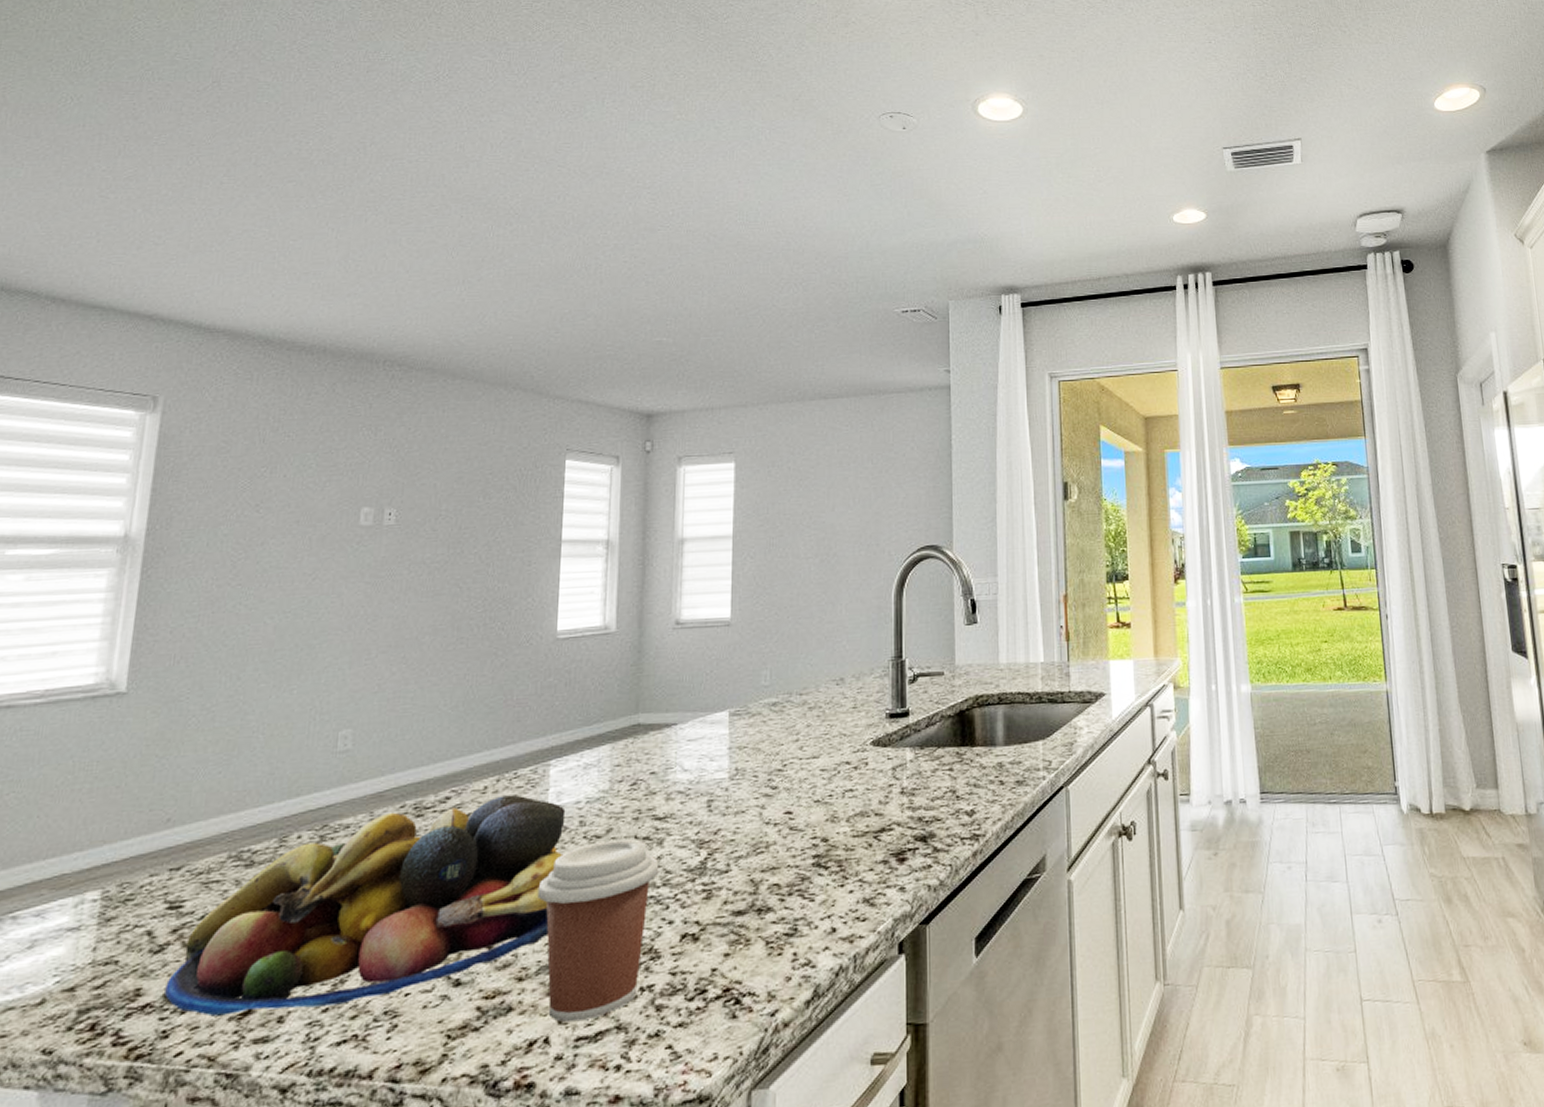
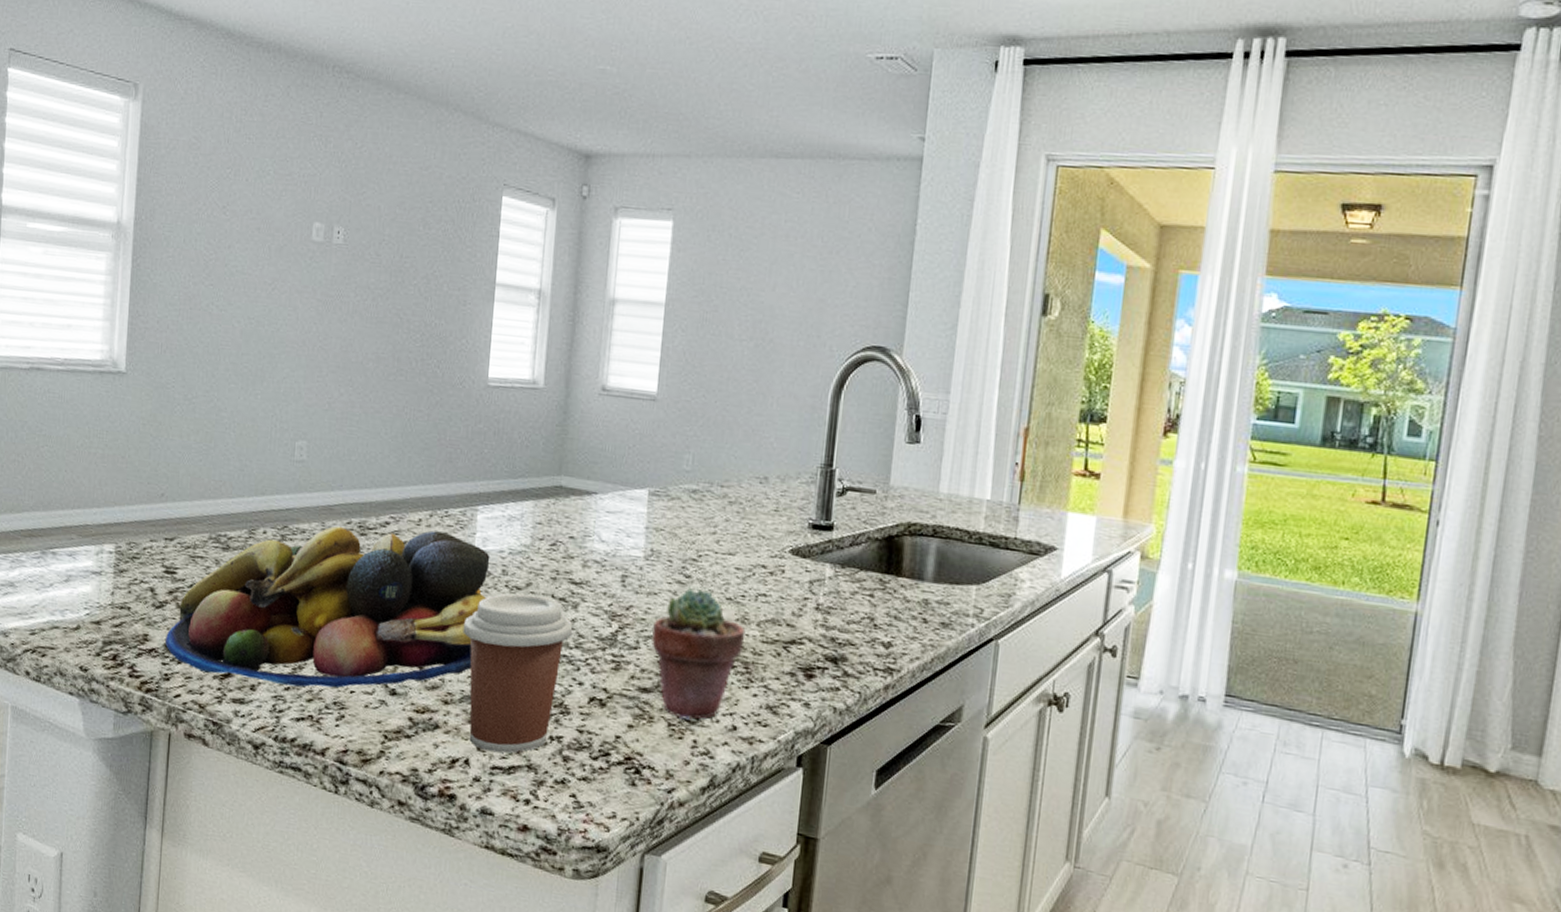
potted succulent: none [743,798,836,934] -> present [652,588,746,720]

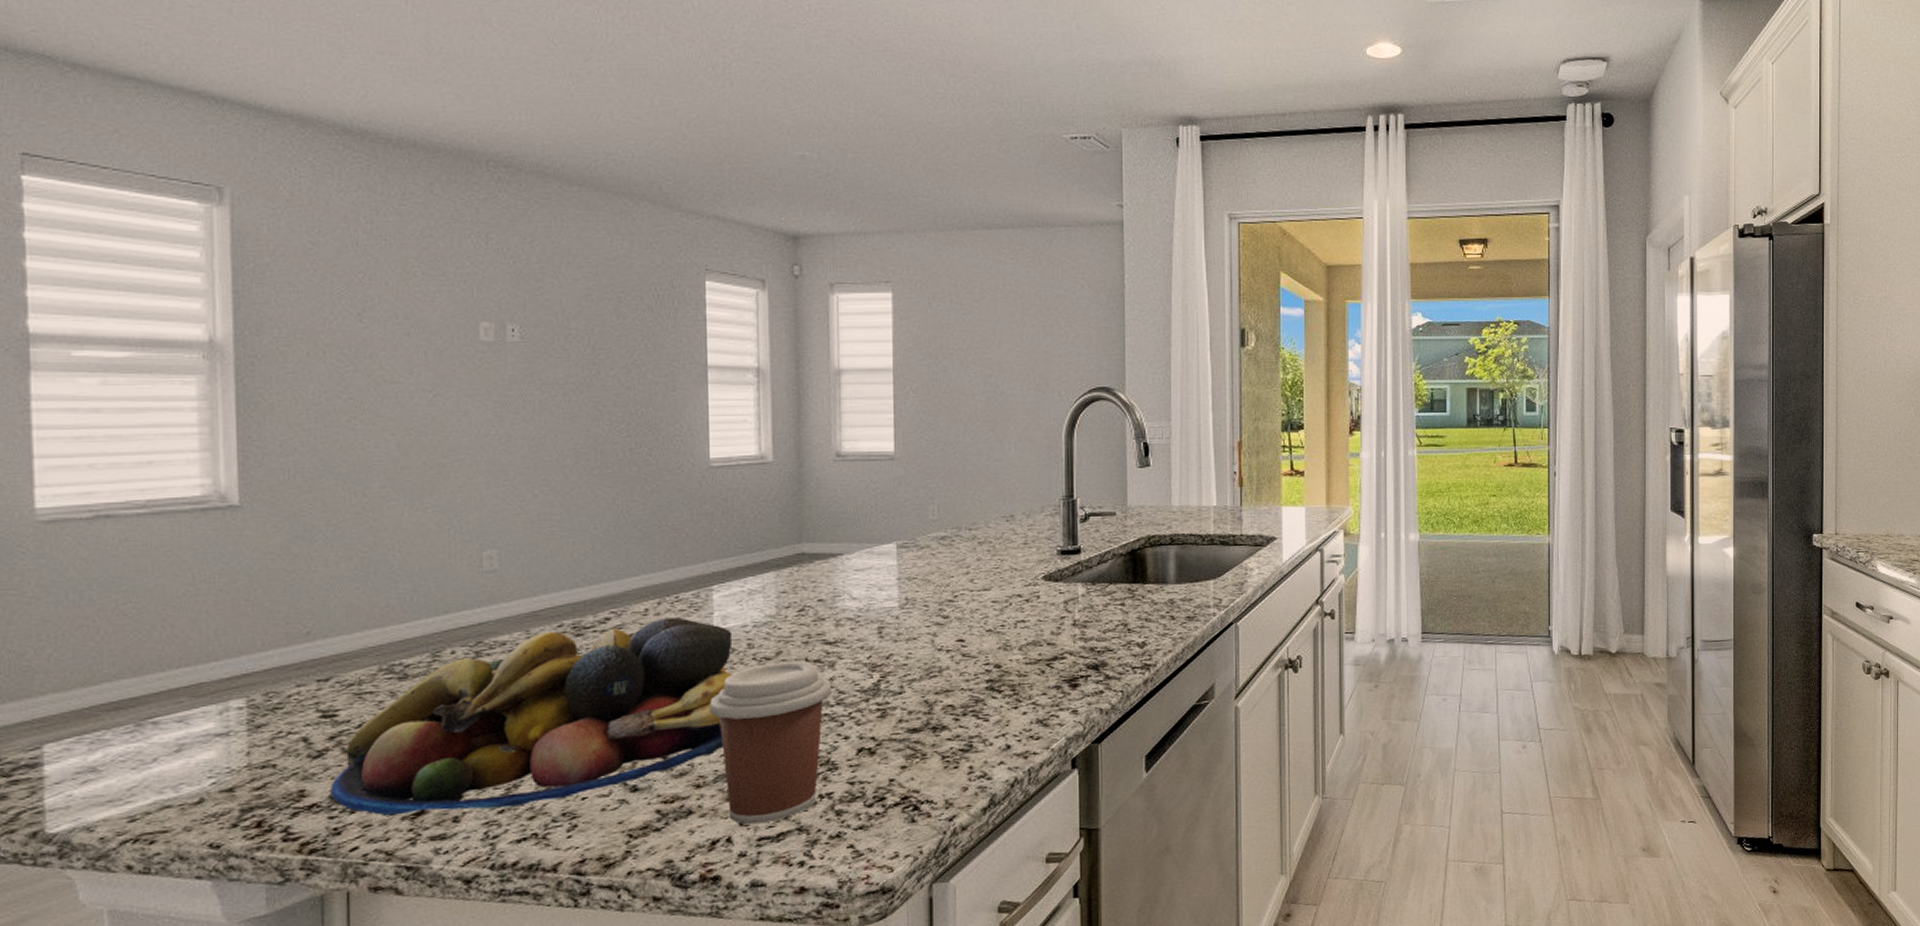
potted succulent: present [652,588,746,720] -> none [916,627,1009,750]

